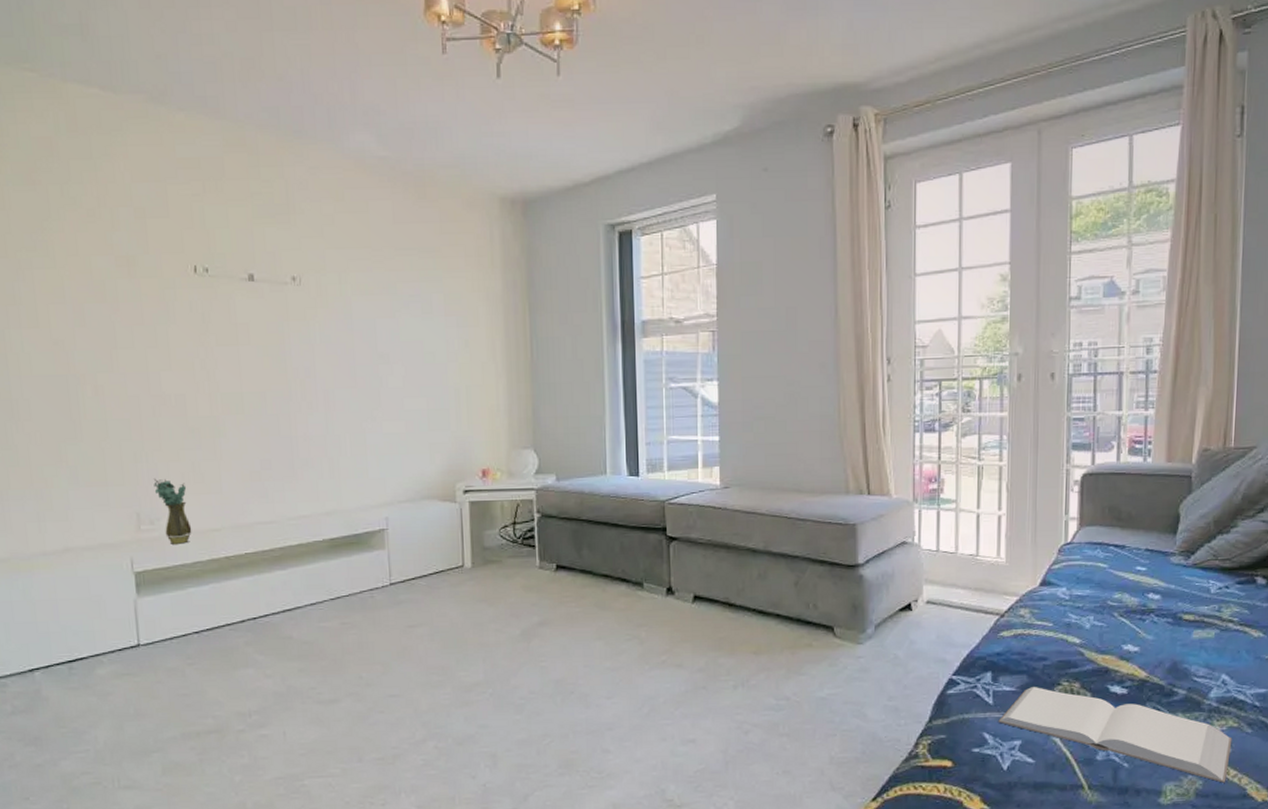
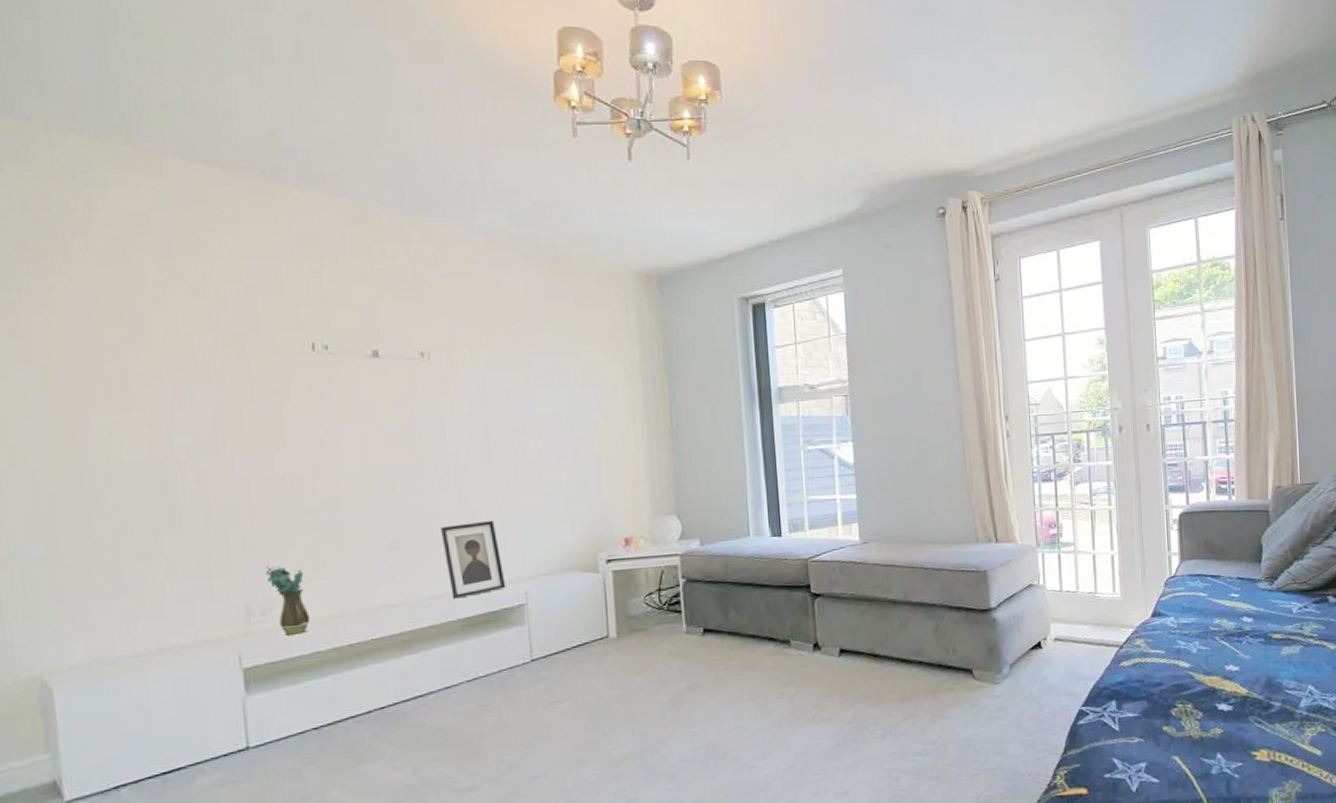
picture frame: none [309,445,368,520] -> present [441,520,506,599]
book: present [998,687,1232,783] -> none [1125,711,1322,785]

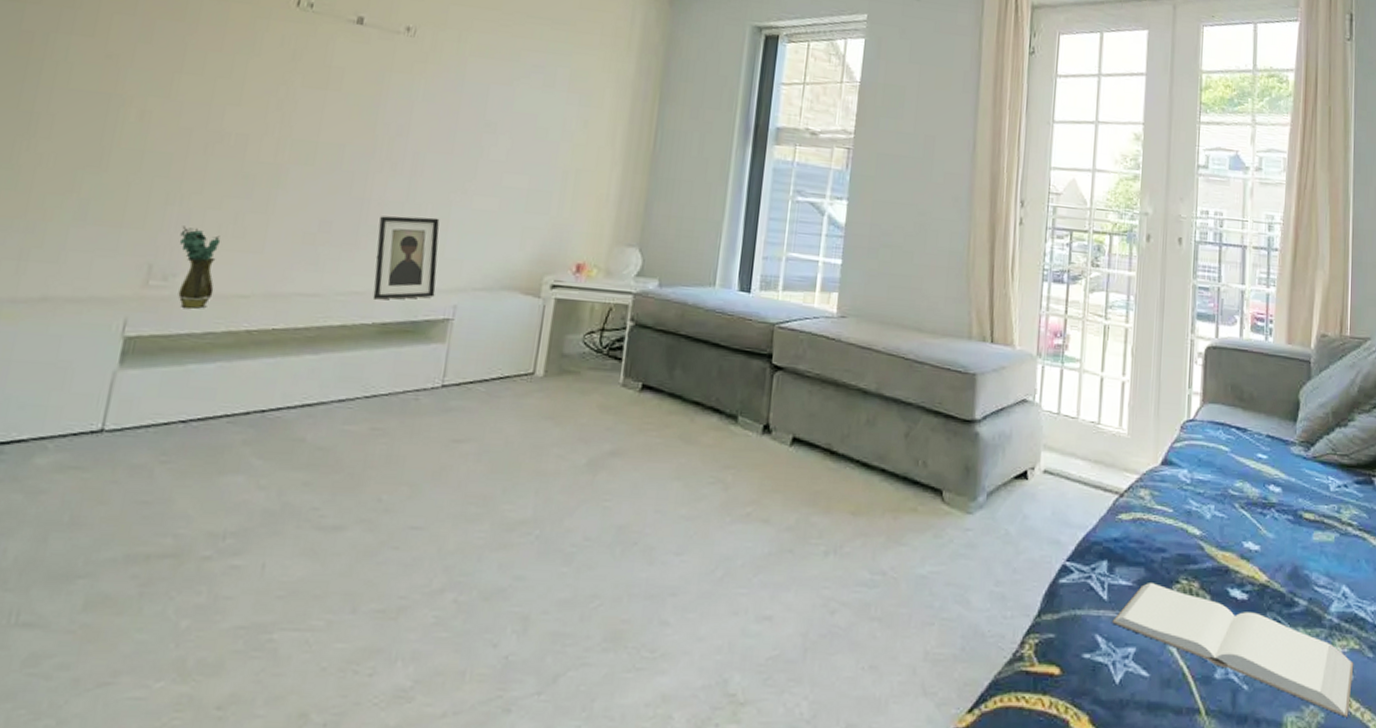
book: none [1125,711,1322,785] -> present [1112,583,1354,717]

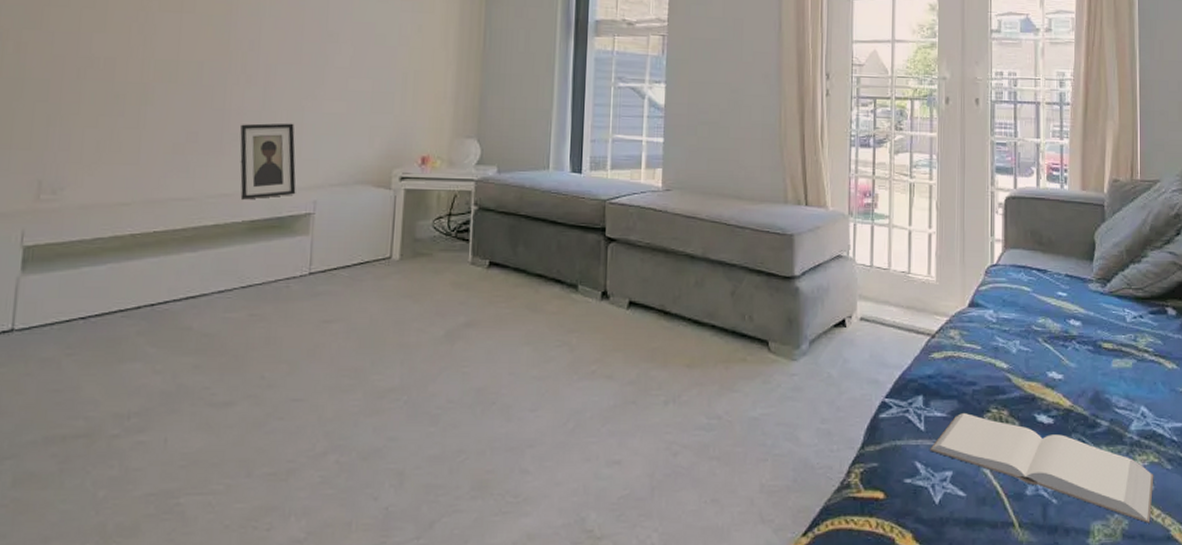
vase: present [177,225,221,309] -> none [63,144,100,217]

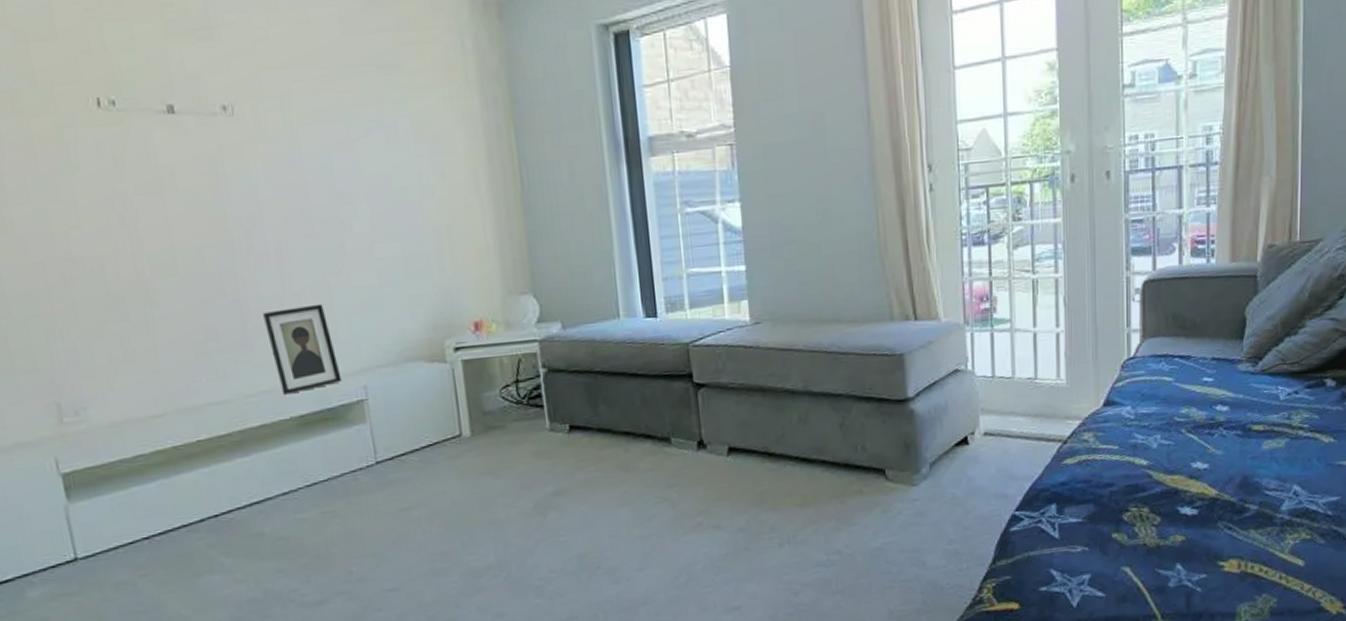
book: present [930,413,1154,523] -> none [1065,515,1306,599]

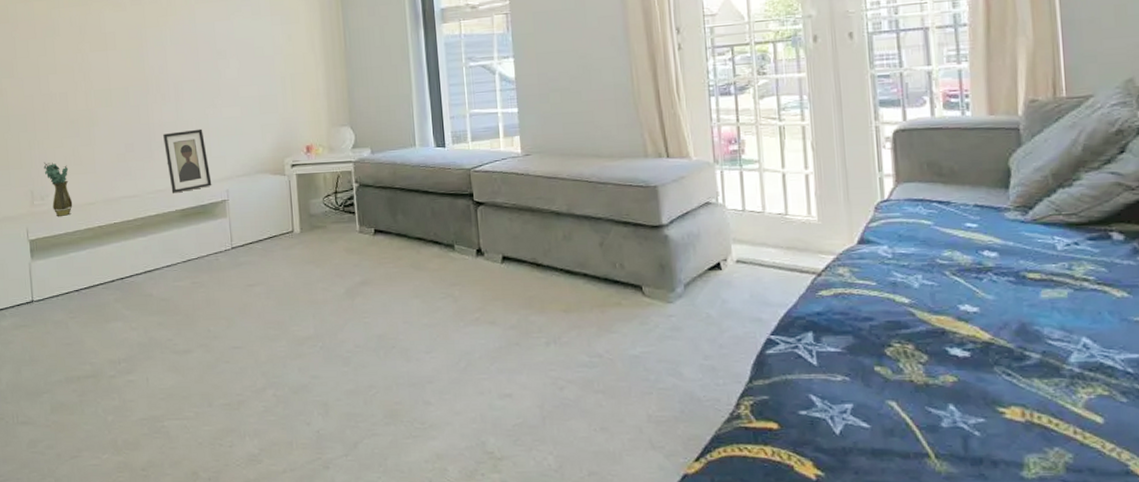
vase: none [72,360,129,437] -> present [43,162,73,216]

